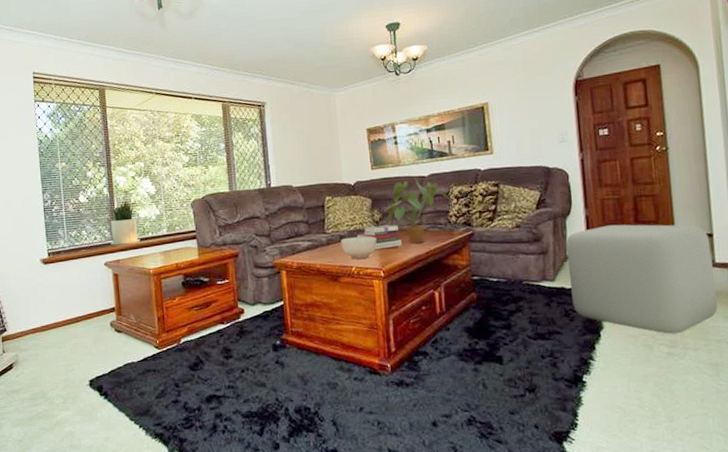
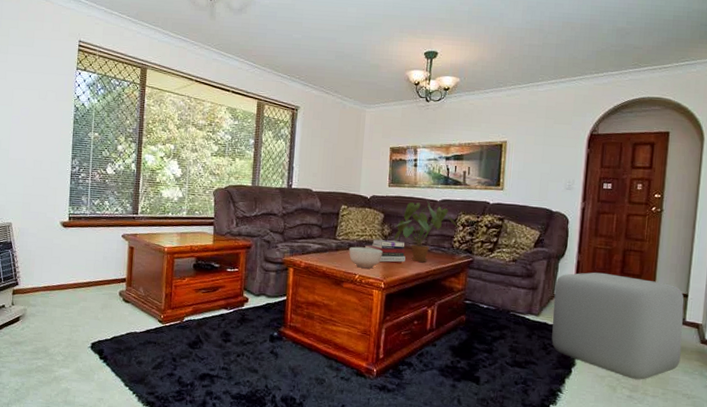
planter: present [109,201,141,246] -> none [130,180,160,222]

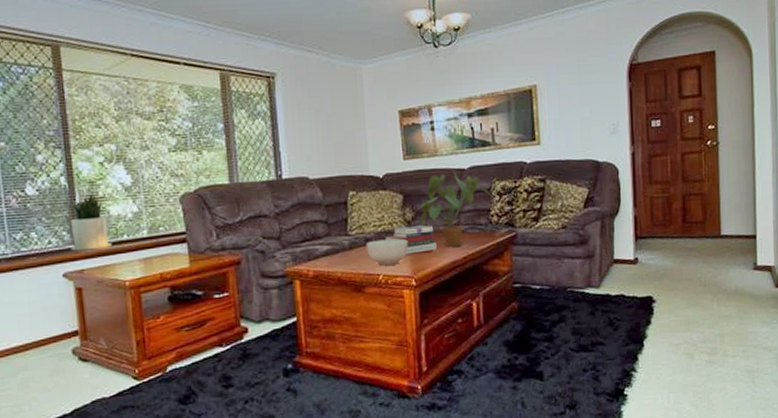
planter: none [130,180,160,222] -> present [68,195,113,253]
pouf: present [551,272,684,380] -> none [613,225,757,341]

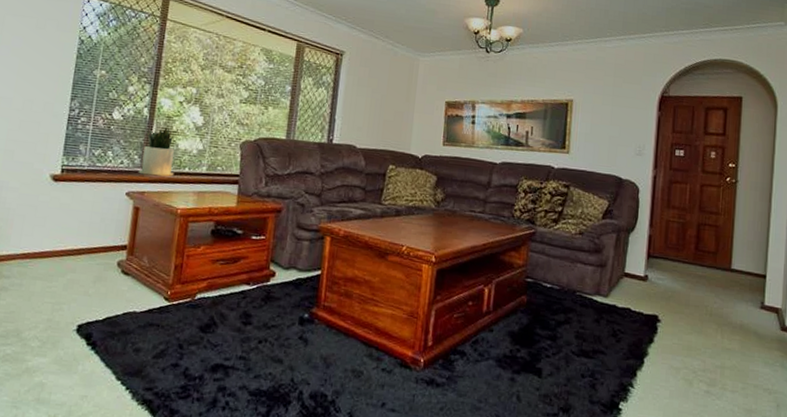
bowl: present [365,238,408,266] -> none [395,213,434,239]
books: present [386,224,437,256] -> none [415,205,461,234]
house plant: present [418,170,495,248] -> none [447,162,521,234]

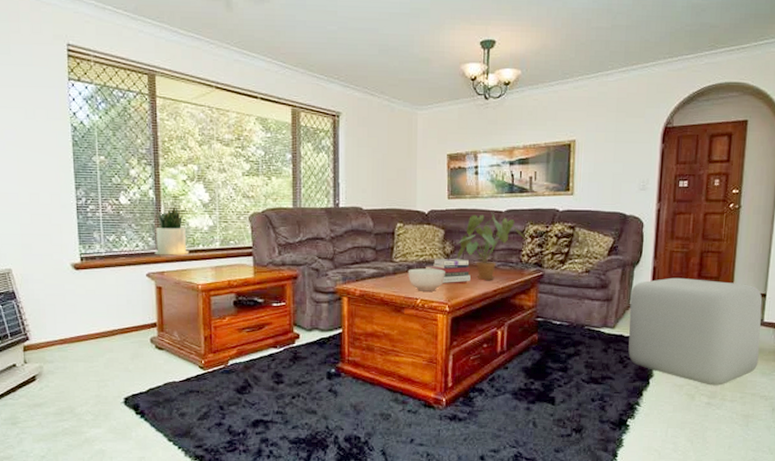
bowl: none [395,213,434,239] -> present [407,268,445,291]
books: none [415,205,461,234] -> present [426,258,471,284]
house plant: none [447,162,521,234] -> present [457,212,527,281]
pouf: none [622,248,763,372] -> present [628,277,763,386]

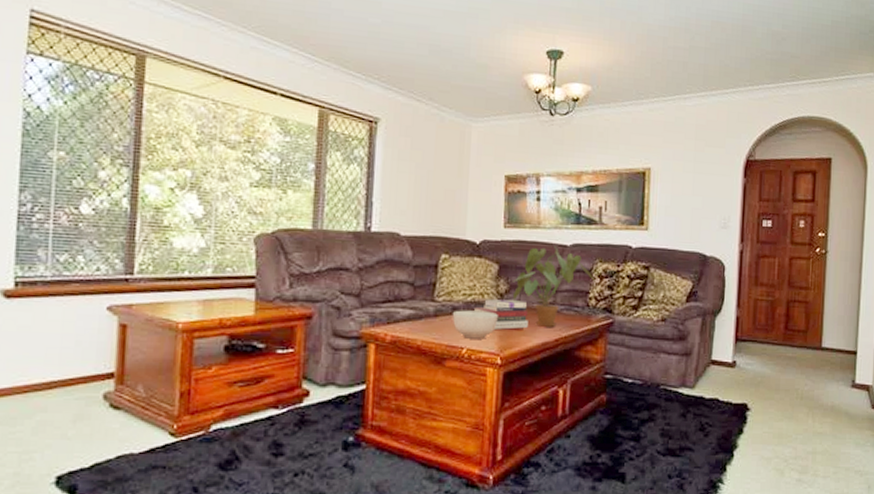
planter: present [154,208,190,257] -> none [121,222,171,285]
pouf: present [628,277,763,386] -> none [709,329,853,458]

